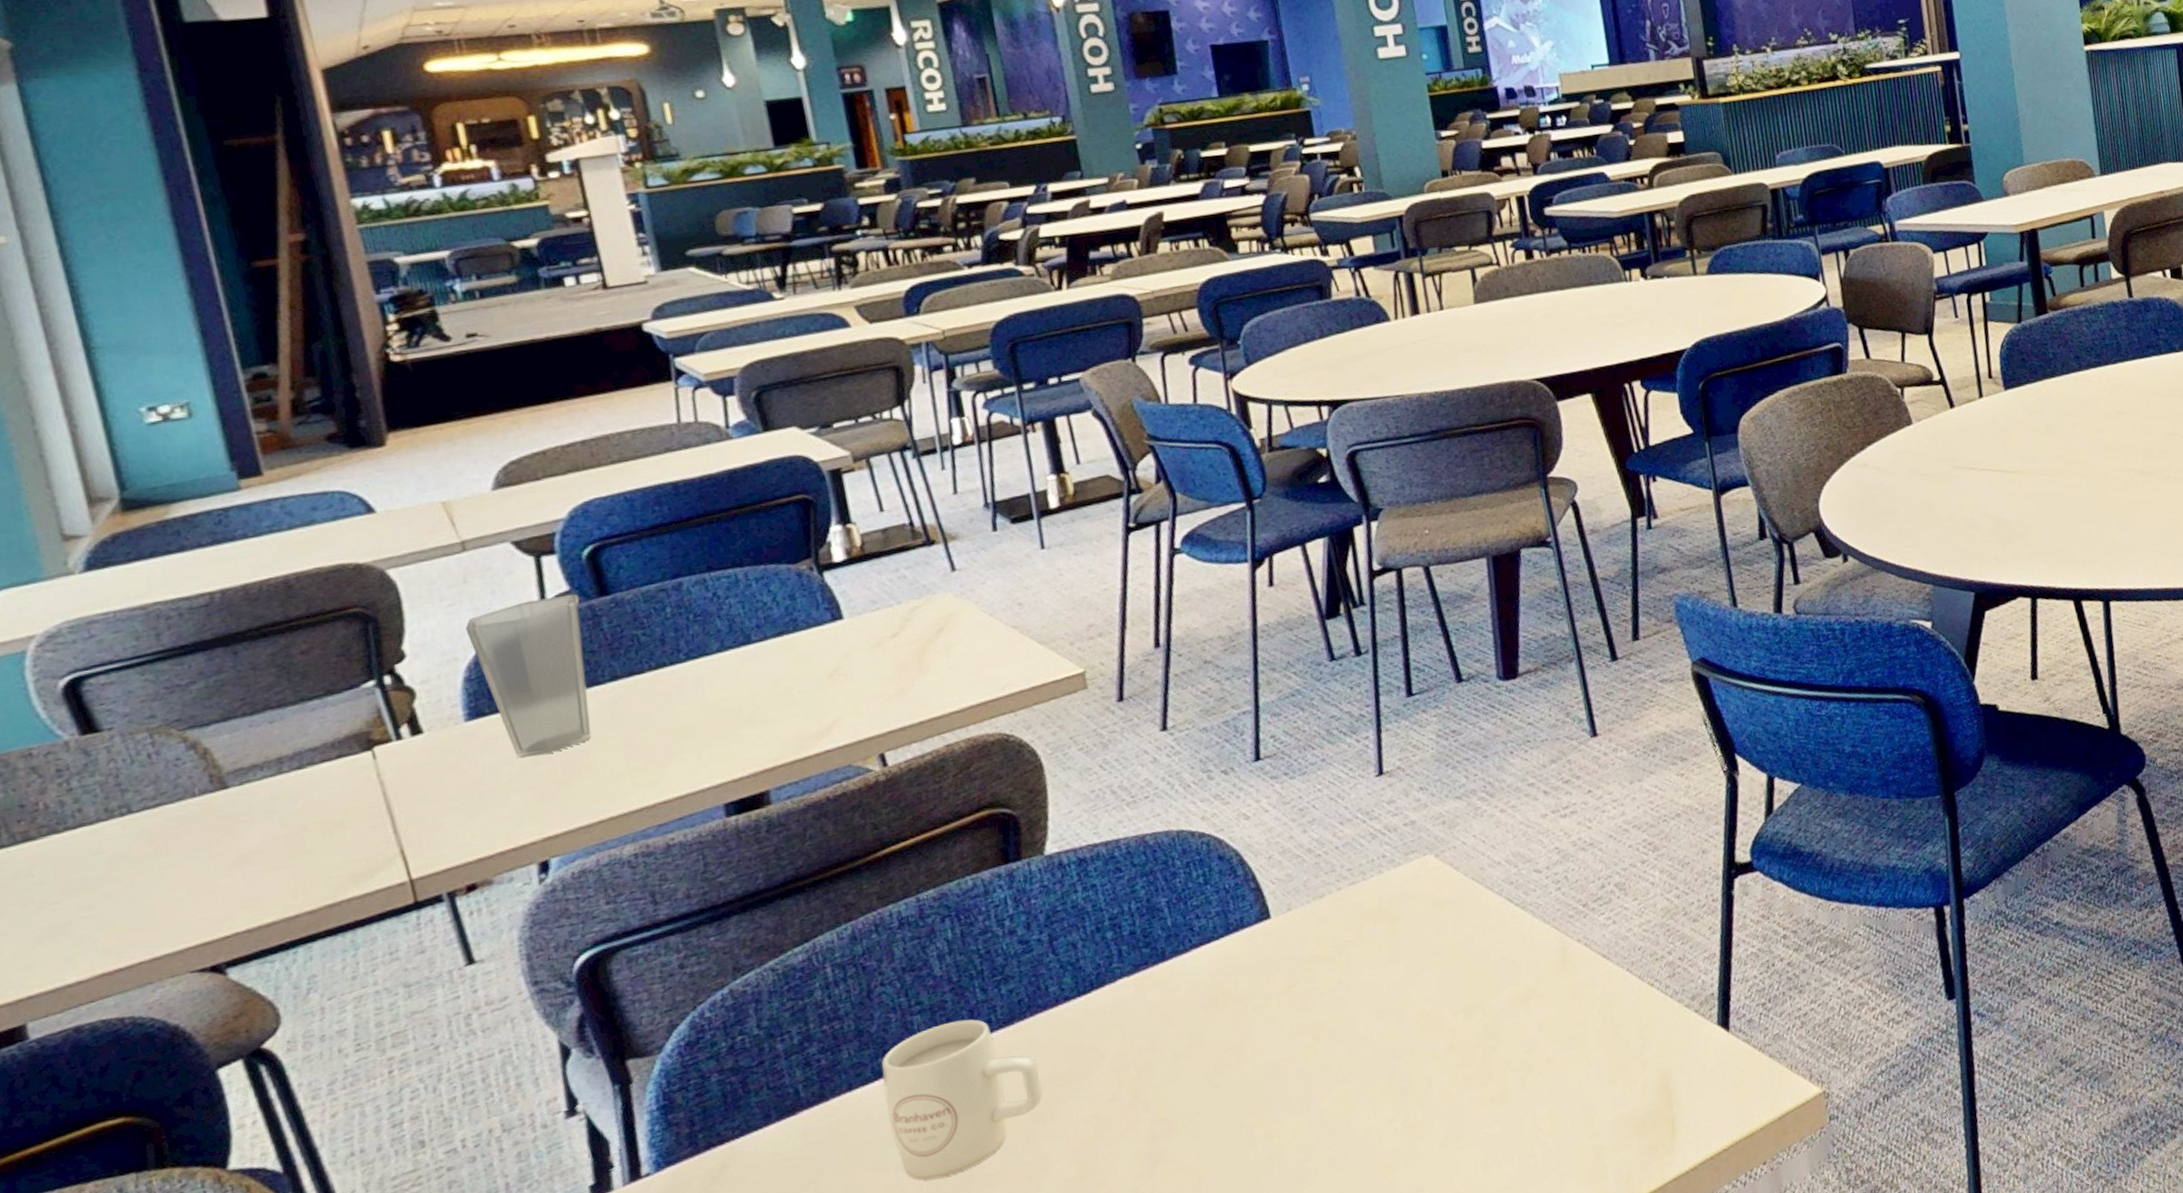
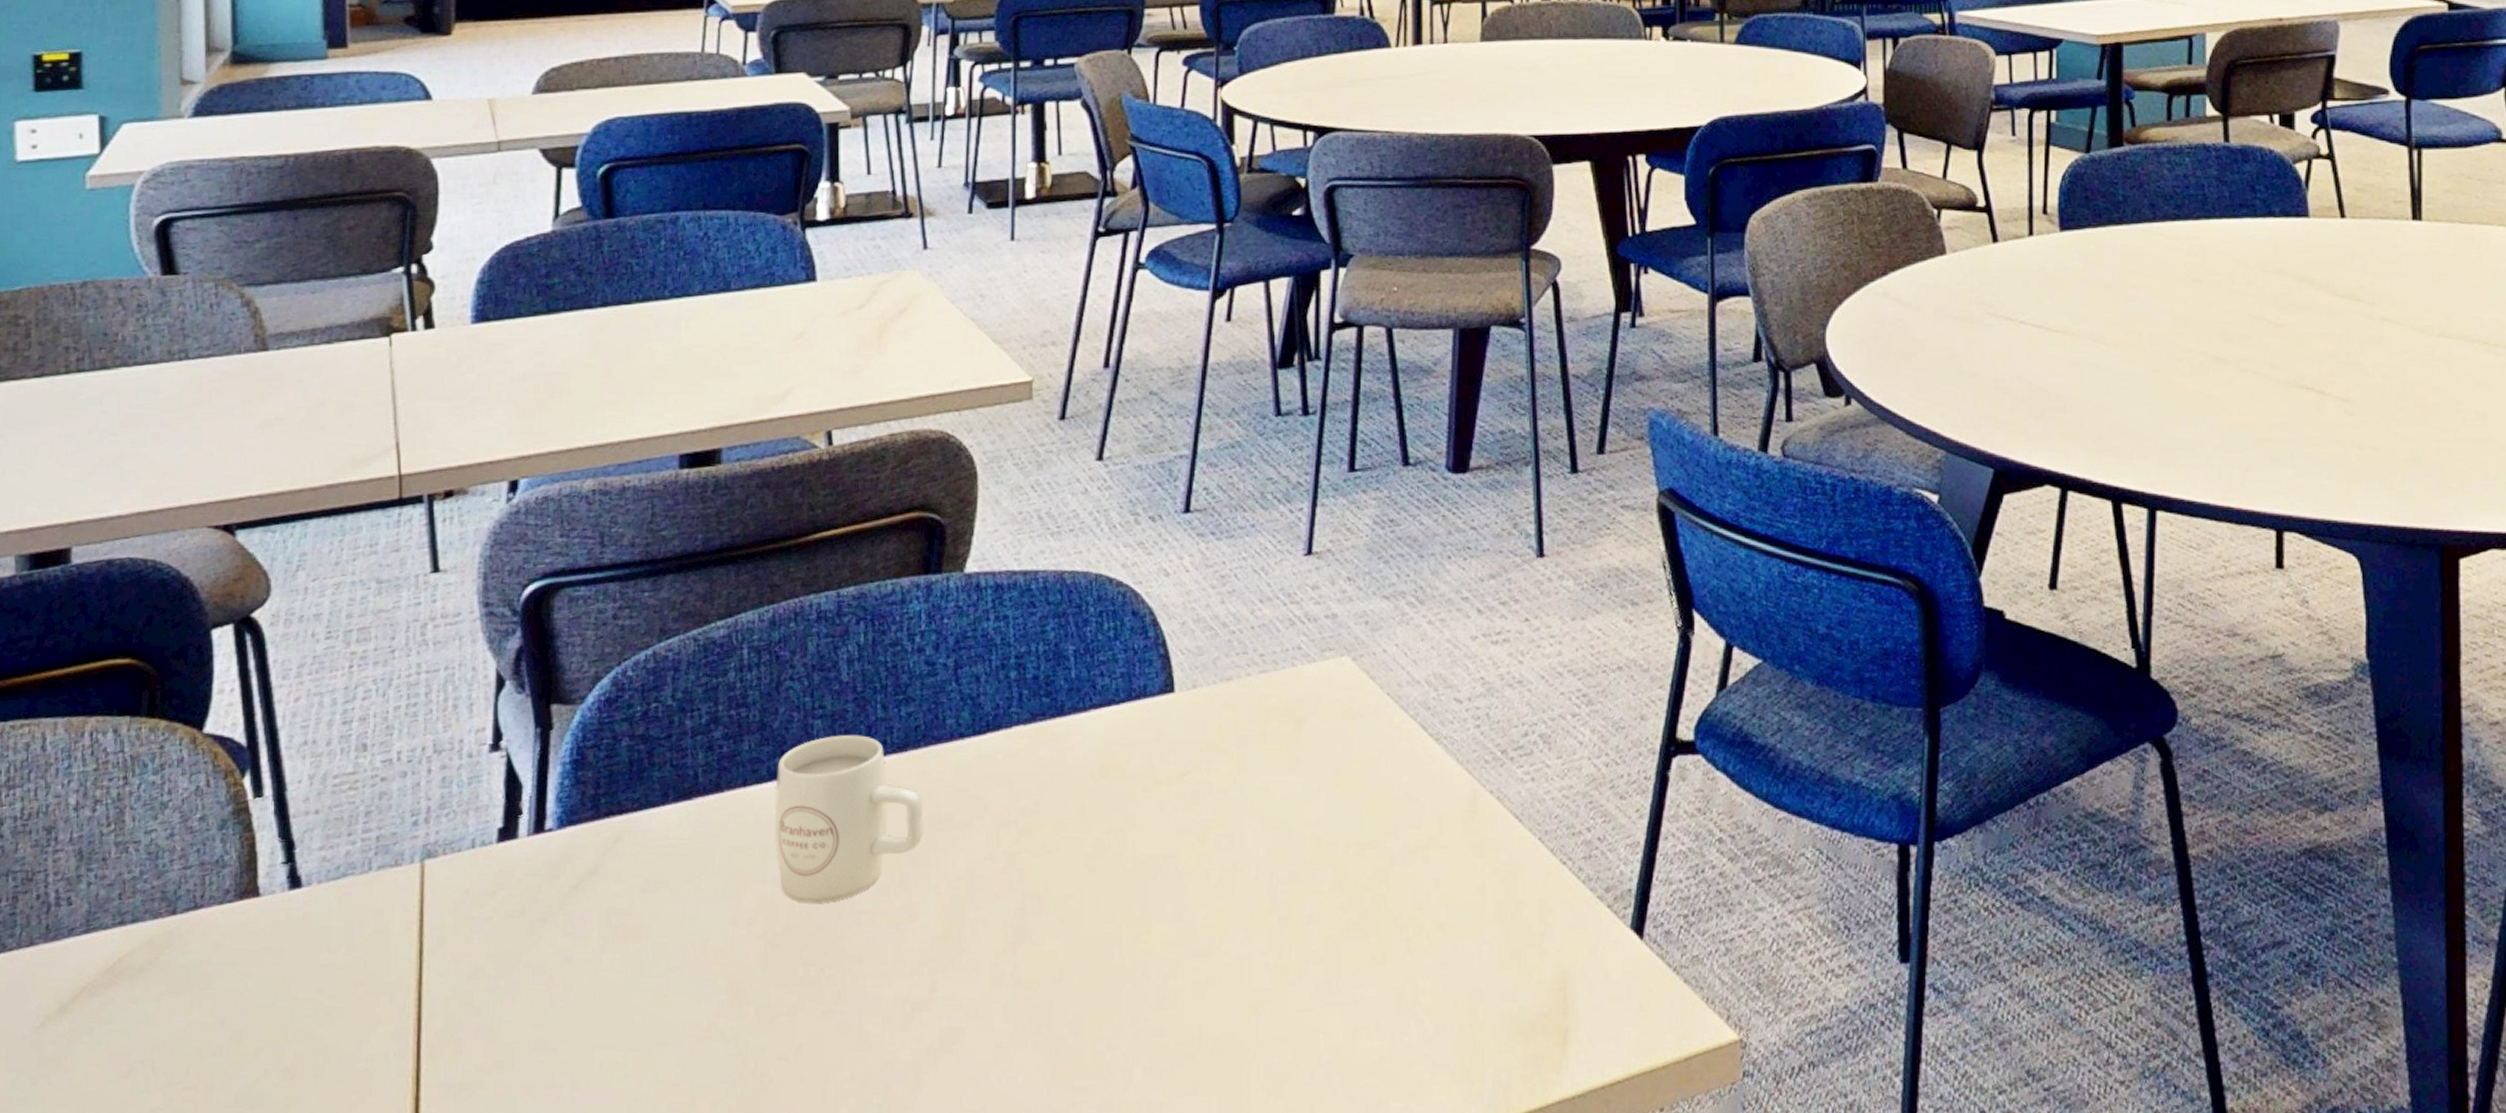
cup: present [465,594,592,759] -> none [487,211,588,371]

